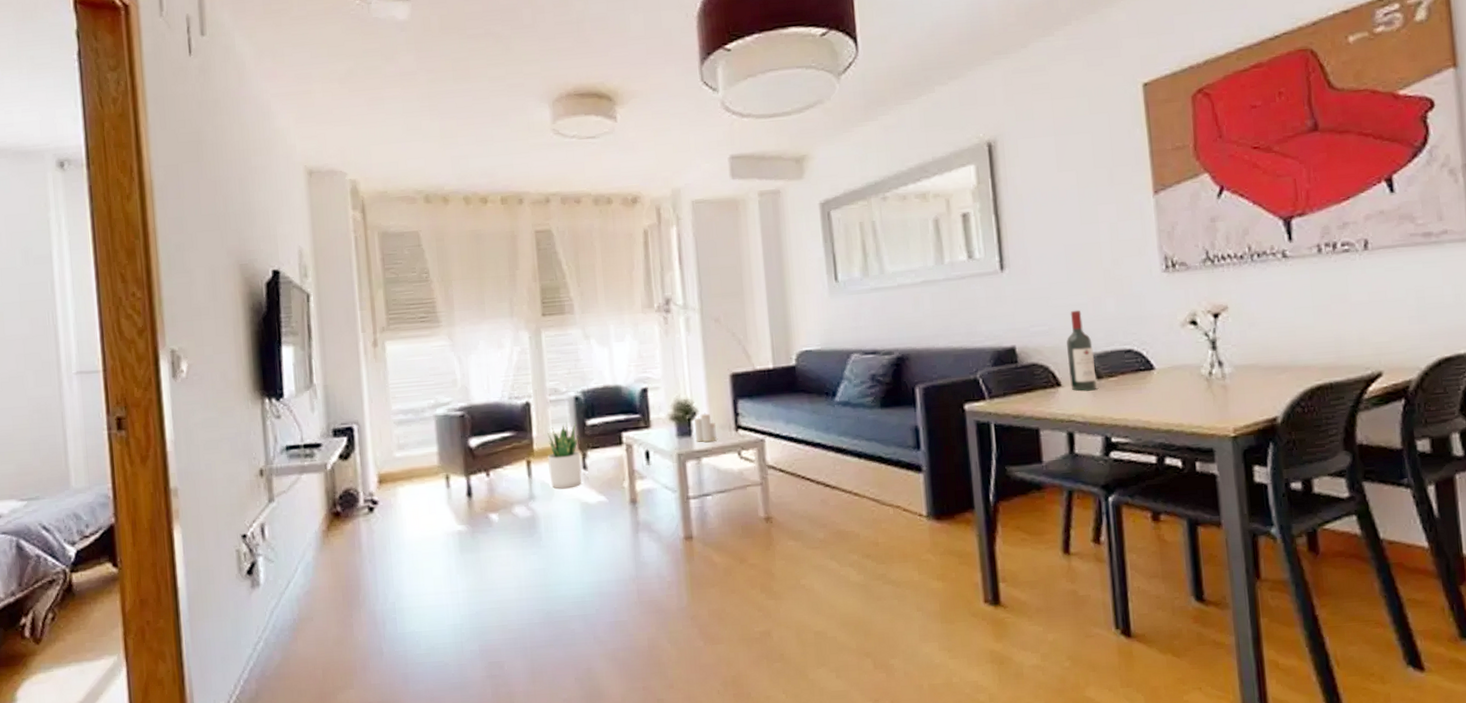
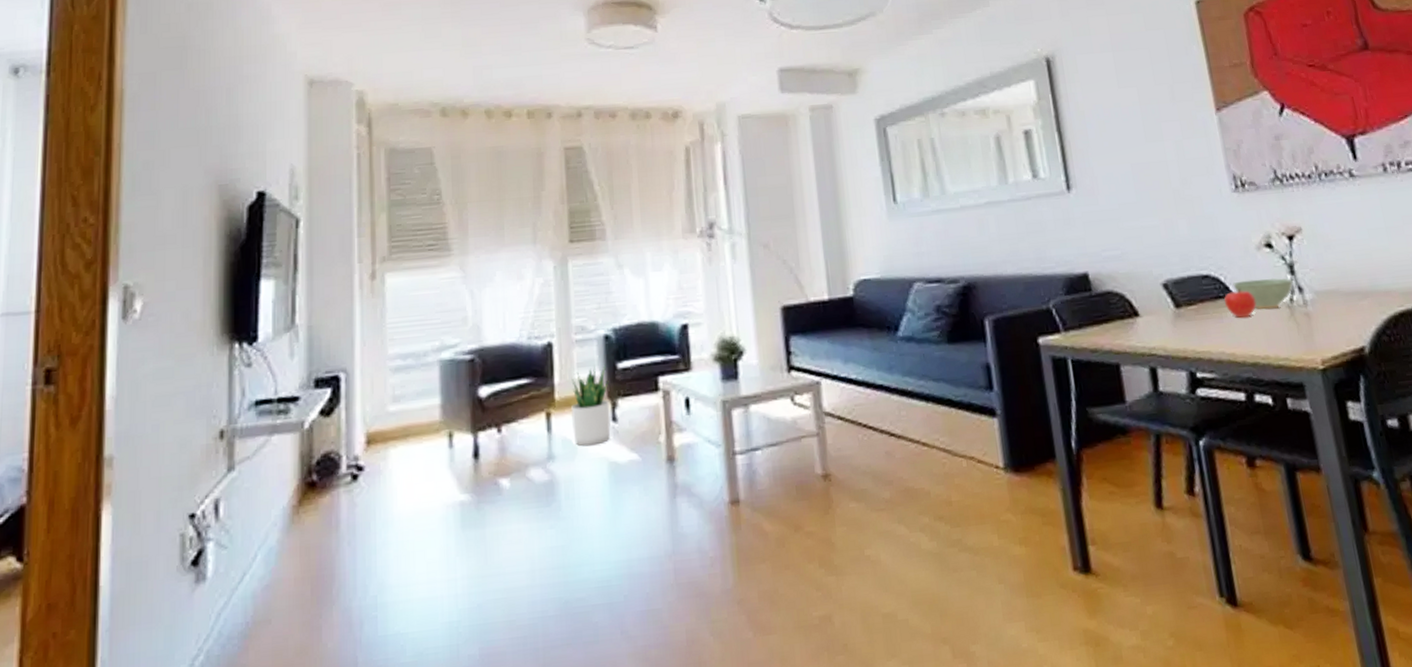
candle: present [695,412,718,443] -> none [741,351,768,387]
wine bottle: present [1066,310,1096,392] -> none [1140,232,1176,322]
fruit: none [1144,362,1176,389] -> present [1223,288,1257,318]
bowl: none [1154,352,1214,382] -> present [1232,278,1293,310]

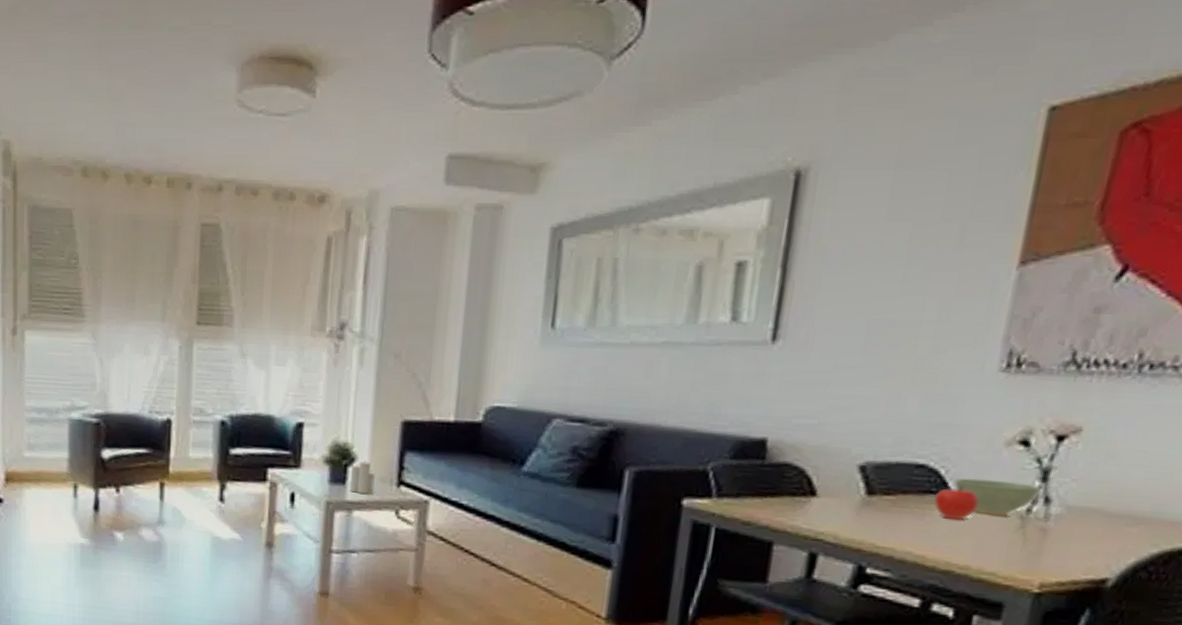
planter: present [571,364,611,447] -> none [182,447,221,519]
candle: none [741,351,768,387] -> present [350,460,375,495]

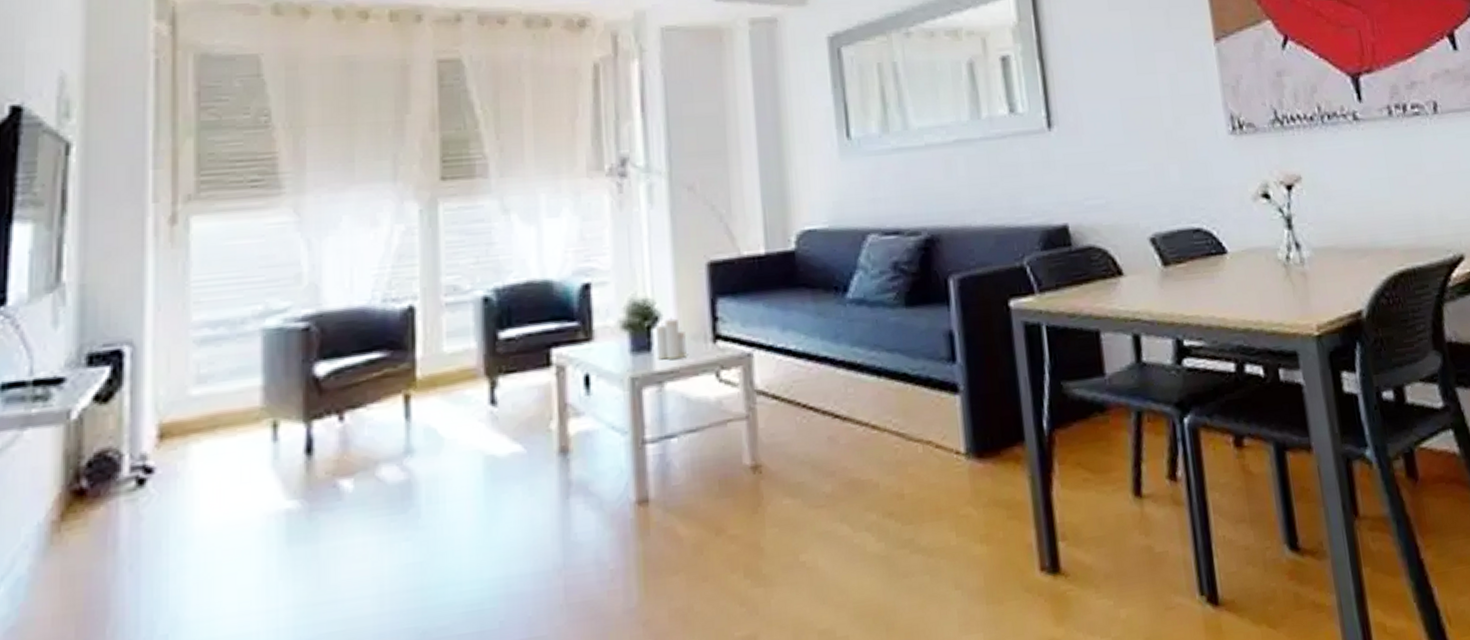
fruit: present [933,486,979,521] -> none [1215,244,1251,278]
bowl: present [954,478,1041,517] -> none [1226,232,1290,269]

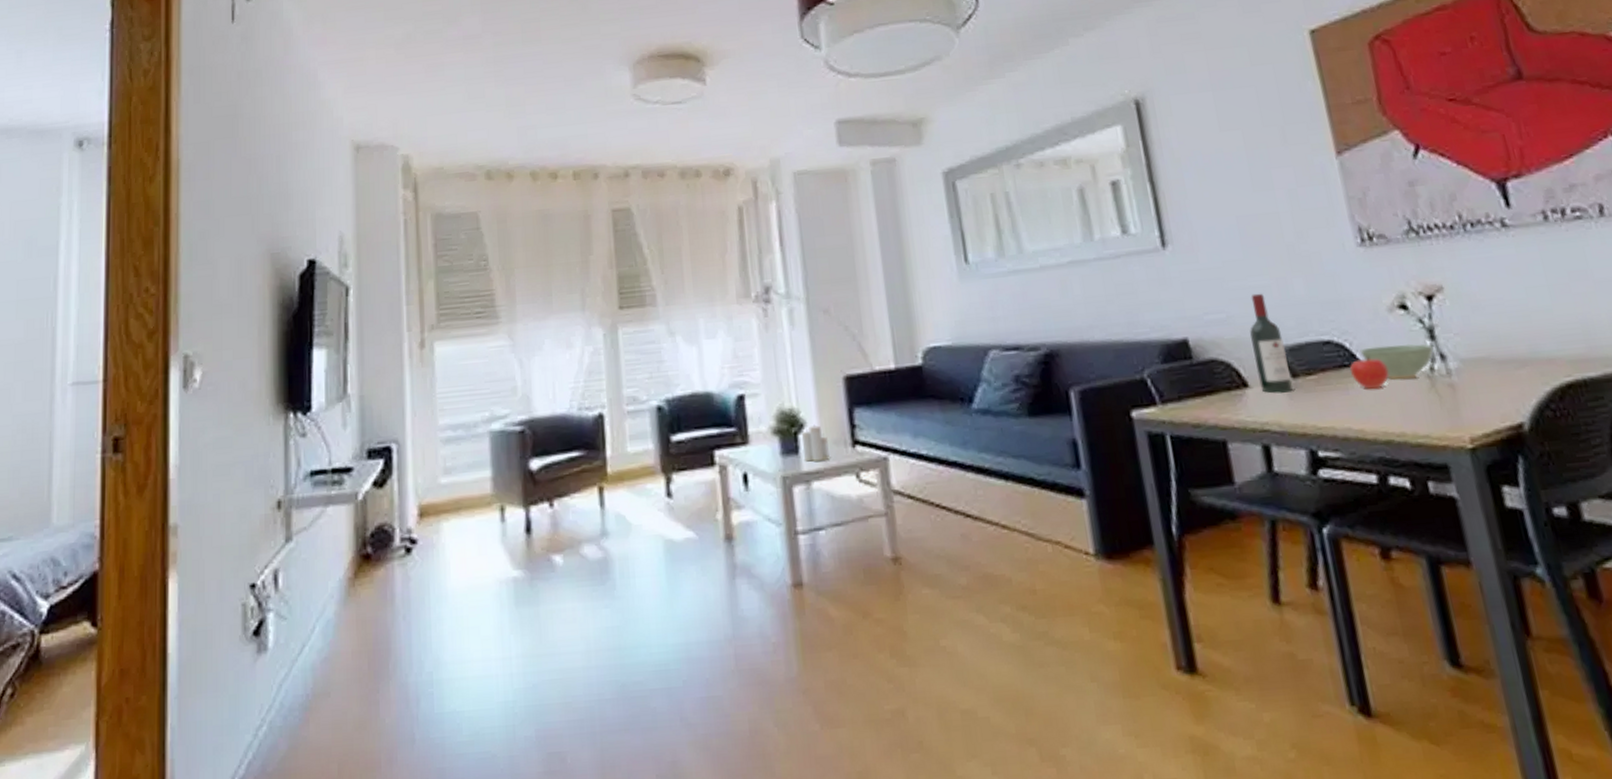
wine bottle: none [1126,179,1164,283] -> present [1249,293,1293,394]
fruit: none [1215,244,1251,278] -> present [1349,356,1390,390]
bowl: none [1226,232,1290,269] -> present [1360,343,1434,380]

